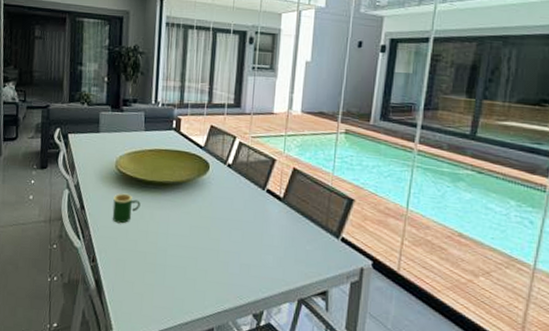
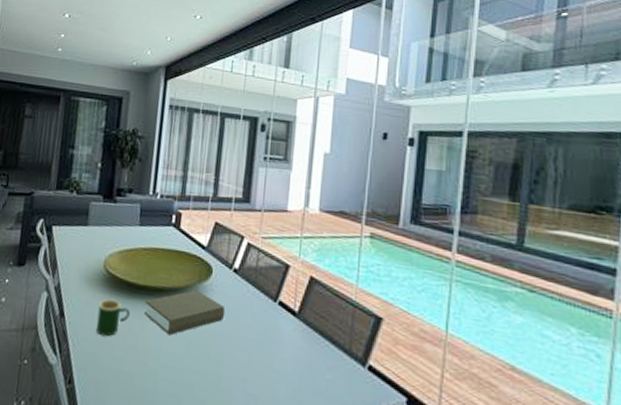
book: none [152,182,222,221] -> present [143,289,226,336]

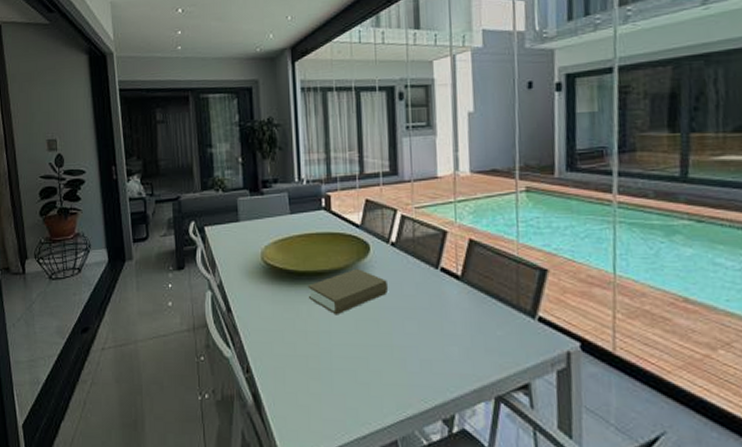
mug: present [96,299,130,337] -> none [263,289,295,325]

